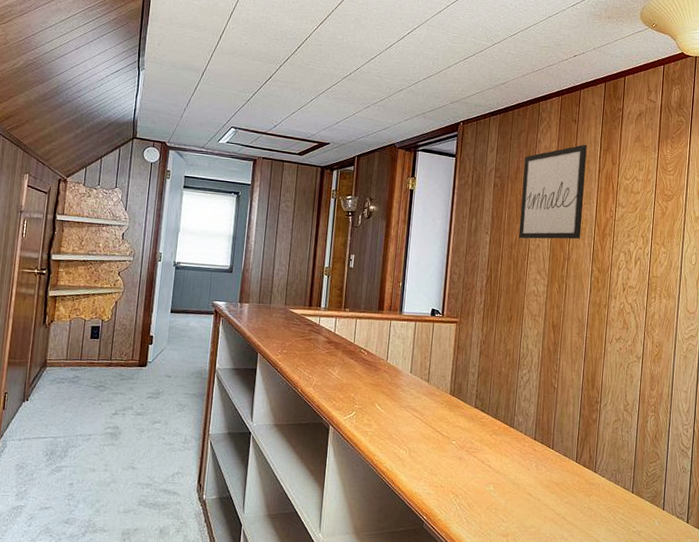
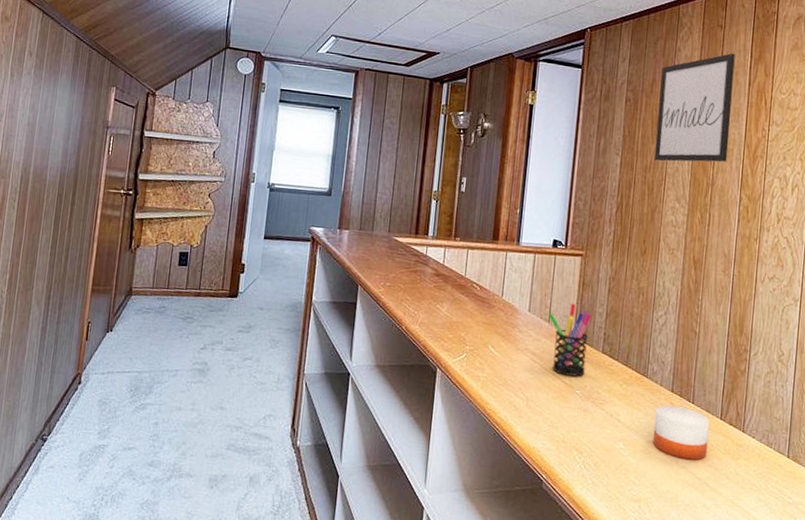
pen holder: none [427,365,466,429] -> present [548,303,592,377]
candle: none [518,446,567,498] -> present [652,399,710,460]

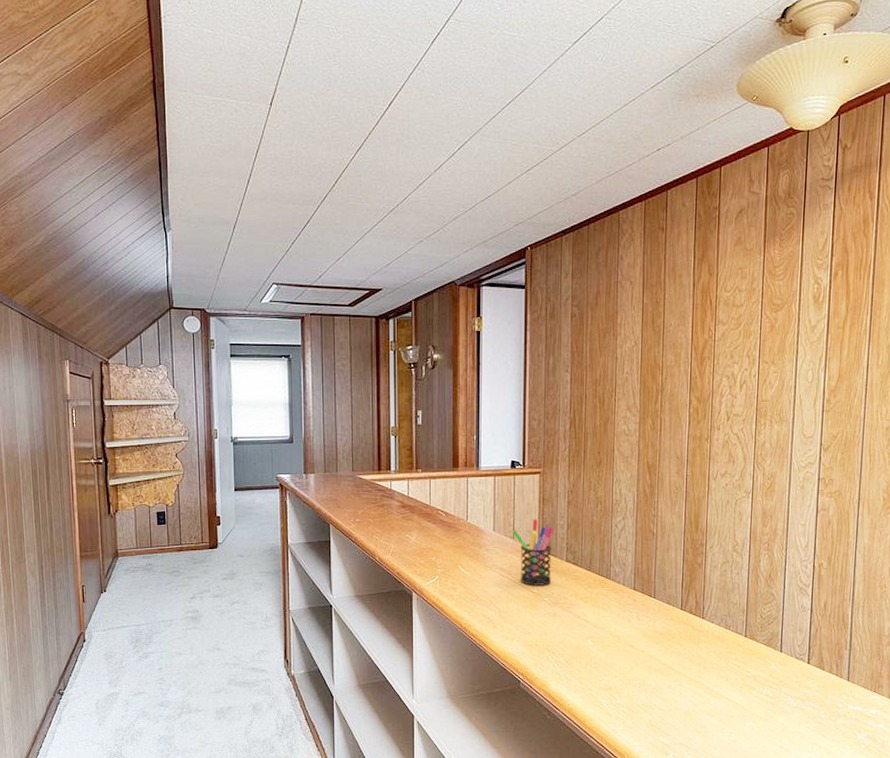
candle: present [652,399,710,460] -> none [618,595,671,648]
wall art: present [654,53,735,163] -> none [603,255,678,373]

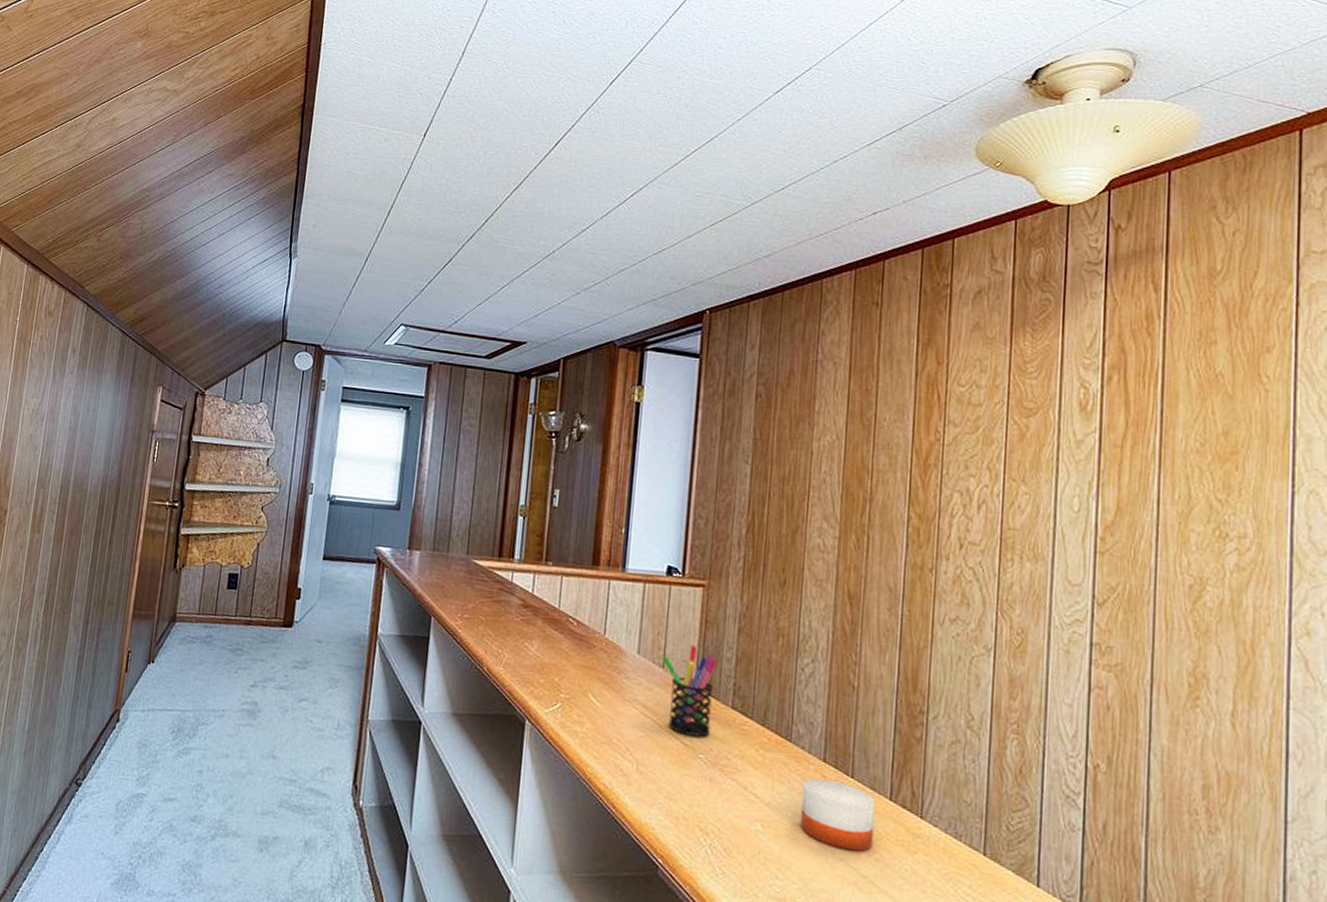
candle: none [618,595,671,648] -> present [799,772,875,851]

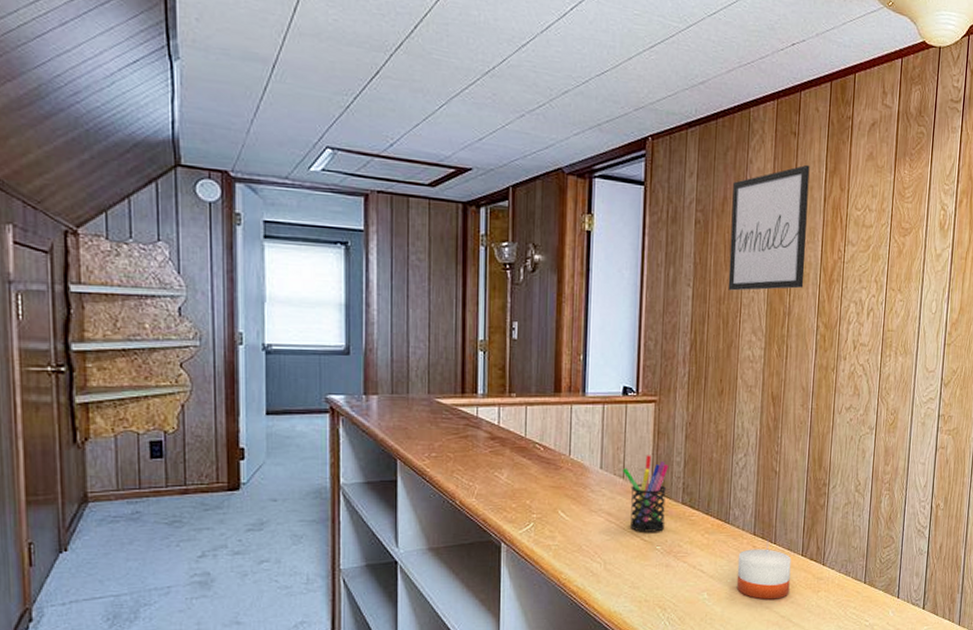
wall art: none [793,336,897,472] -> present [728,164,810,291]

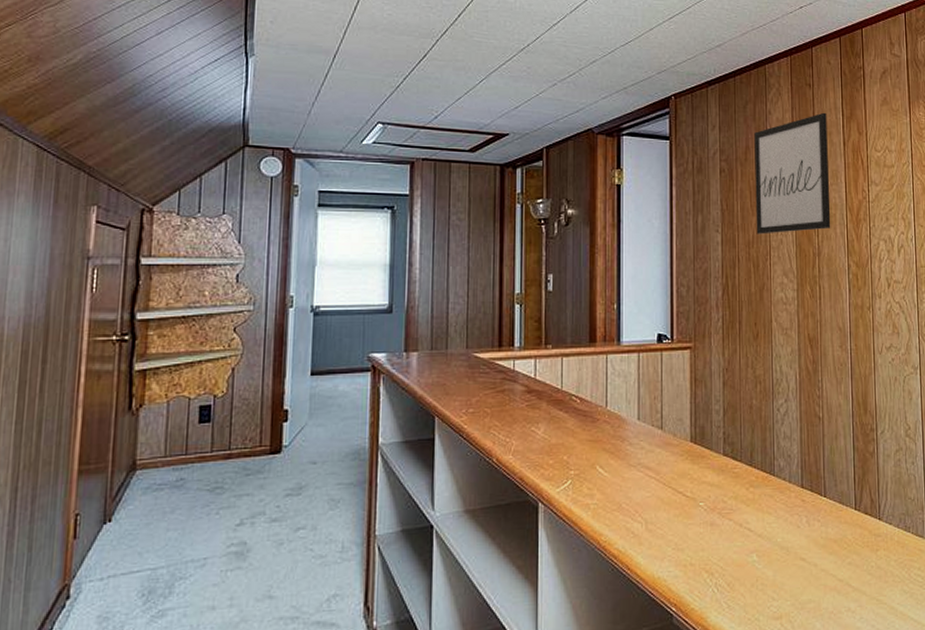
pen holder: present [622,455,669,532] -> none [660,404,708,488]
candle: present [736,541,791,600] -> none [786,494,845,561]

